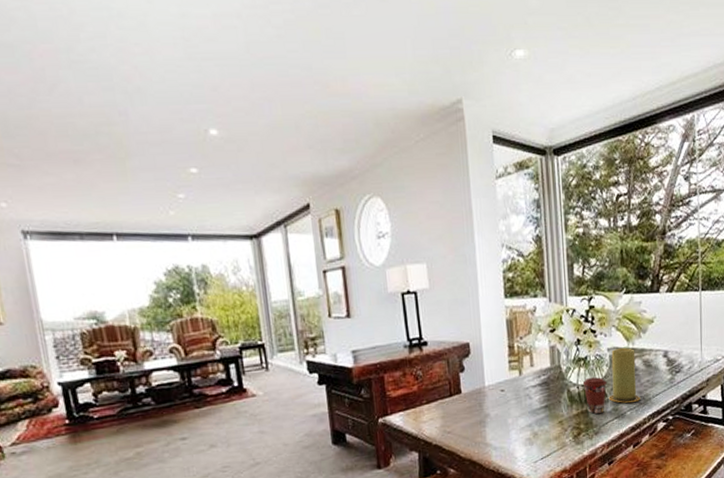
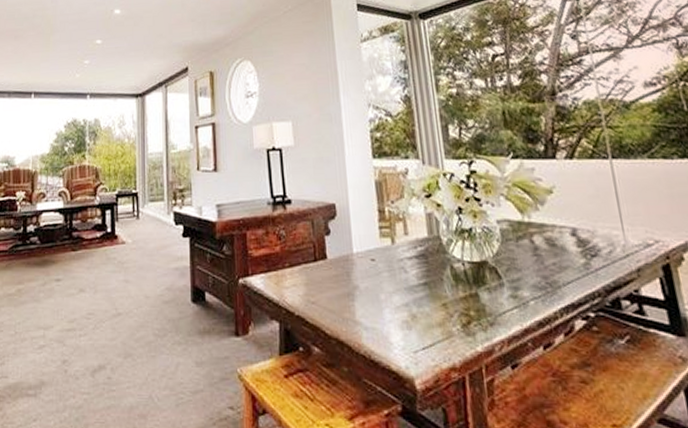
coffee cup: present [582,377,607,414] -> none [468,254,500,299]
candle: present [608,347,641,403] -> none [502,220,547,289]

